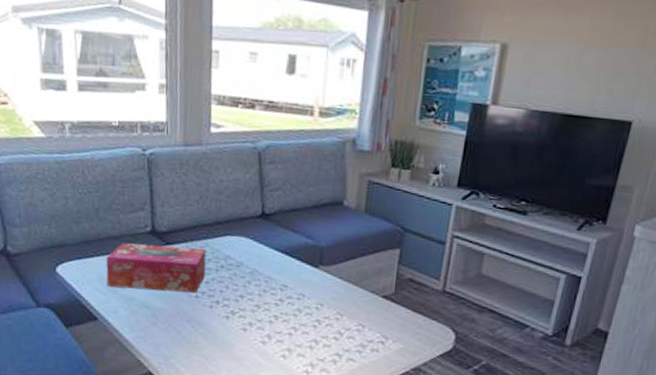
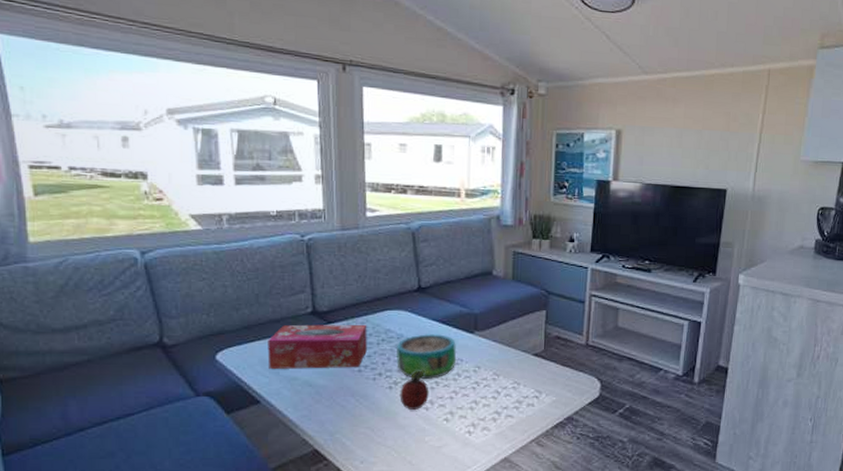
decorative bowl: none [234,264,299,313] -> present [395,334,457,380]
fruit: none [236,301,267,343] -> present [400,370,429,409]

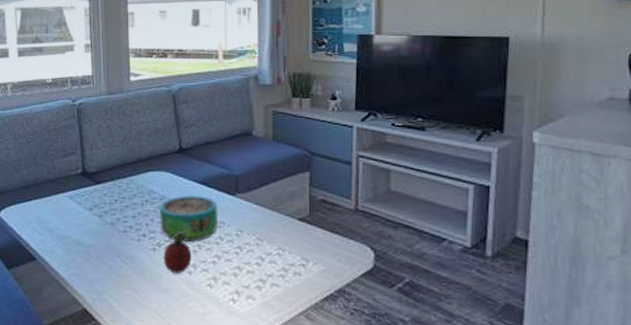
tissue box: present [268,324,367,369] -> none [43,185,132,228]

